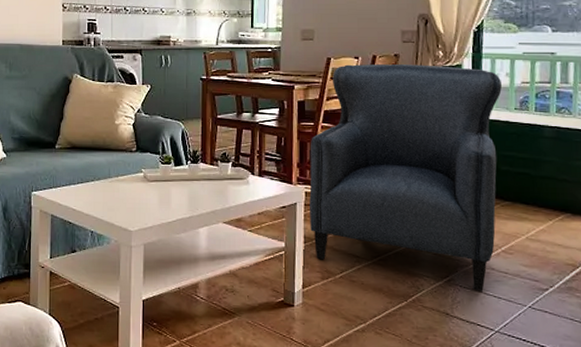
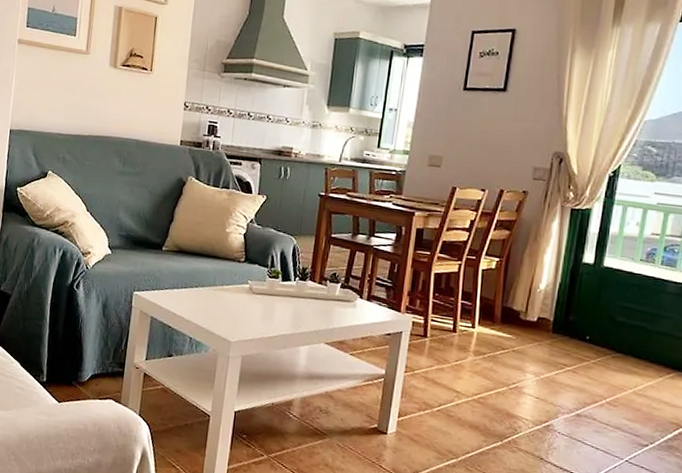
armchair: present [309,64,502,292] -> none [413,196,631,440]

